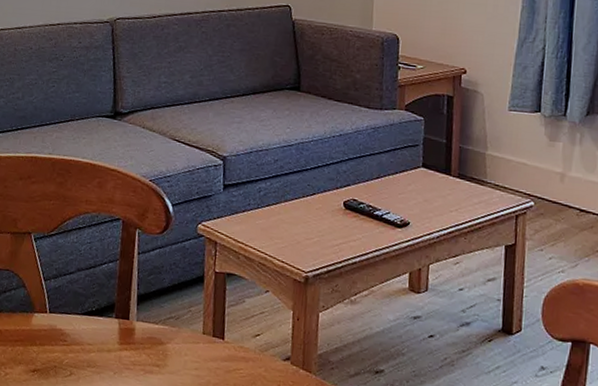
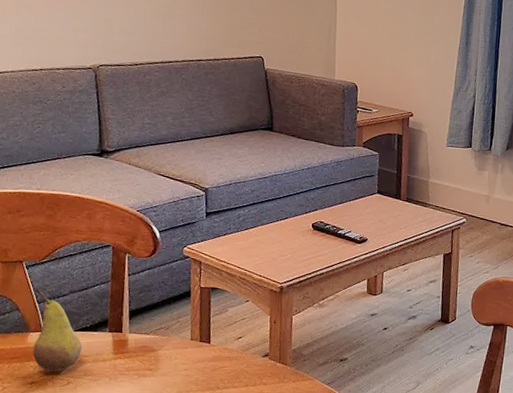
fruit: none [36,264,87,360] -> present [32,288,82,372]

